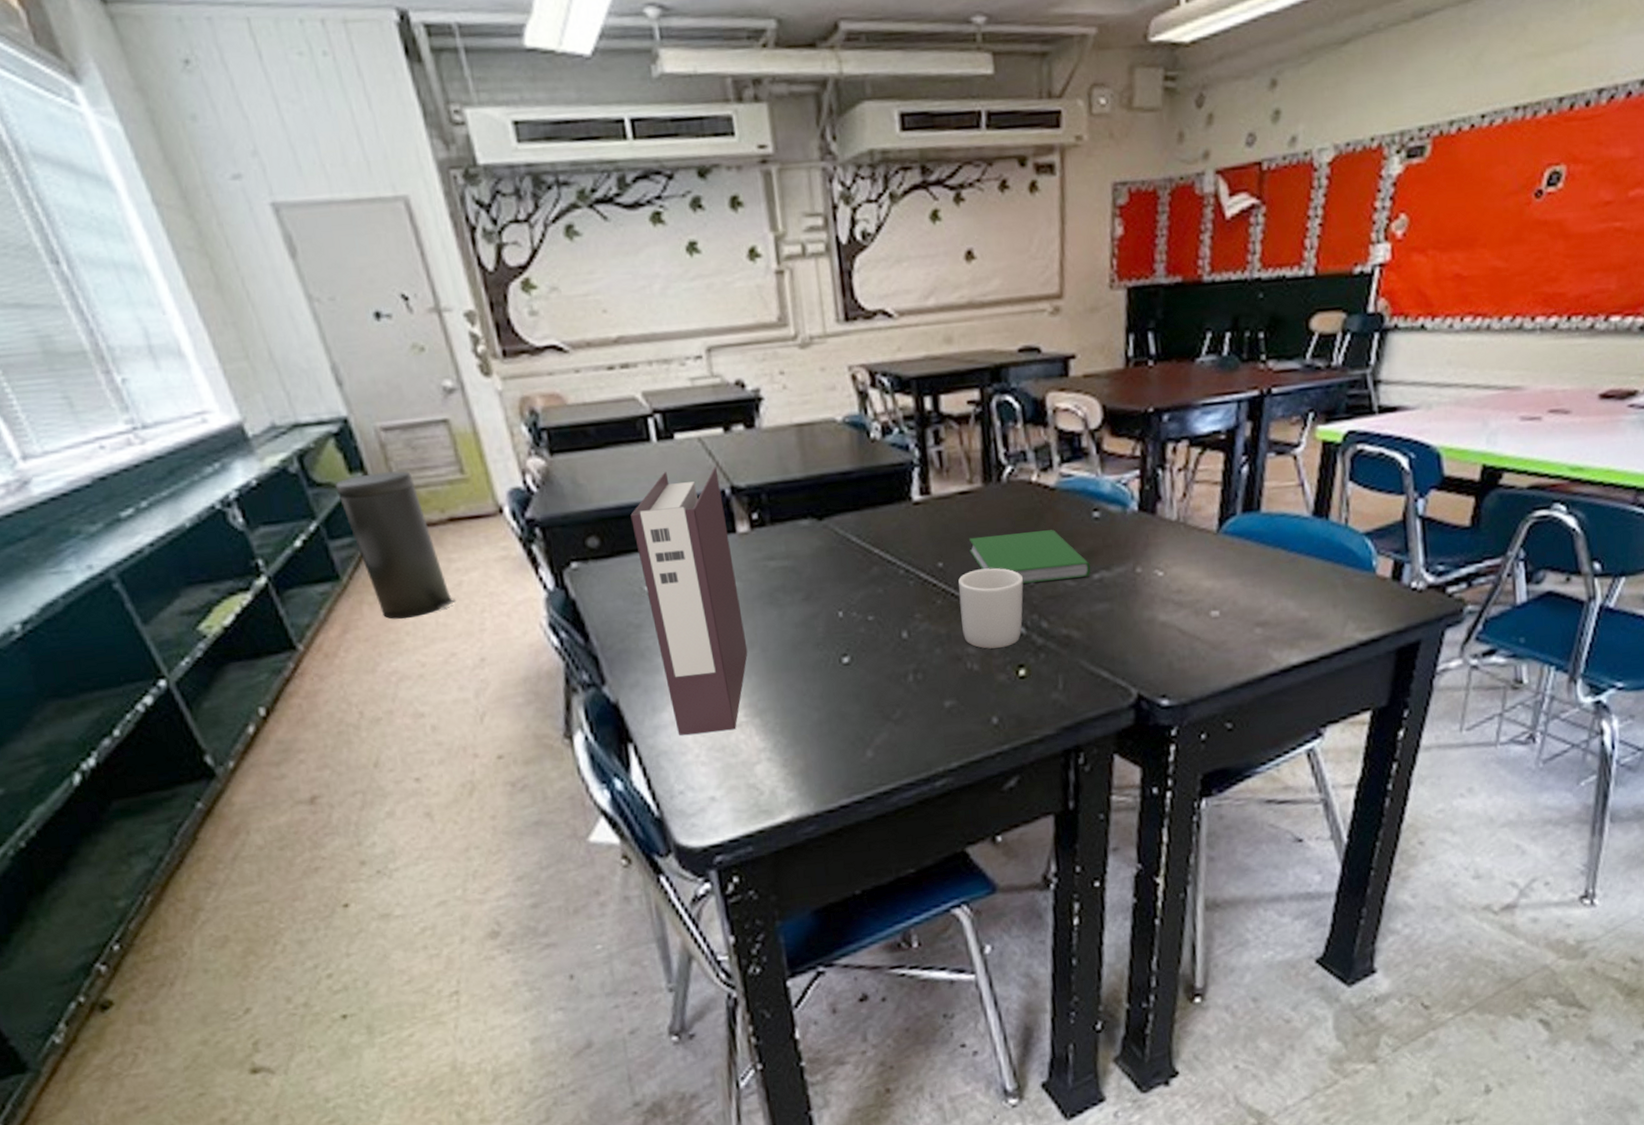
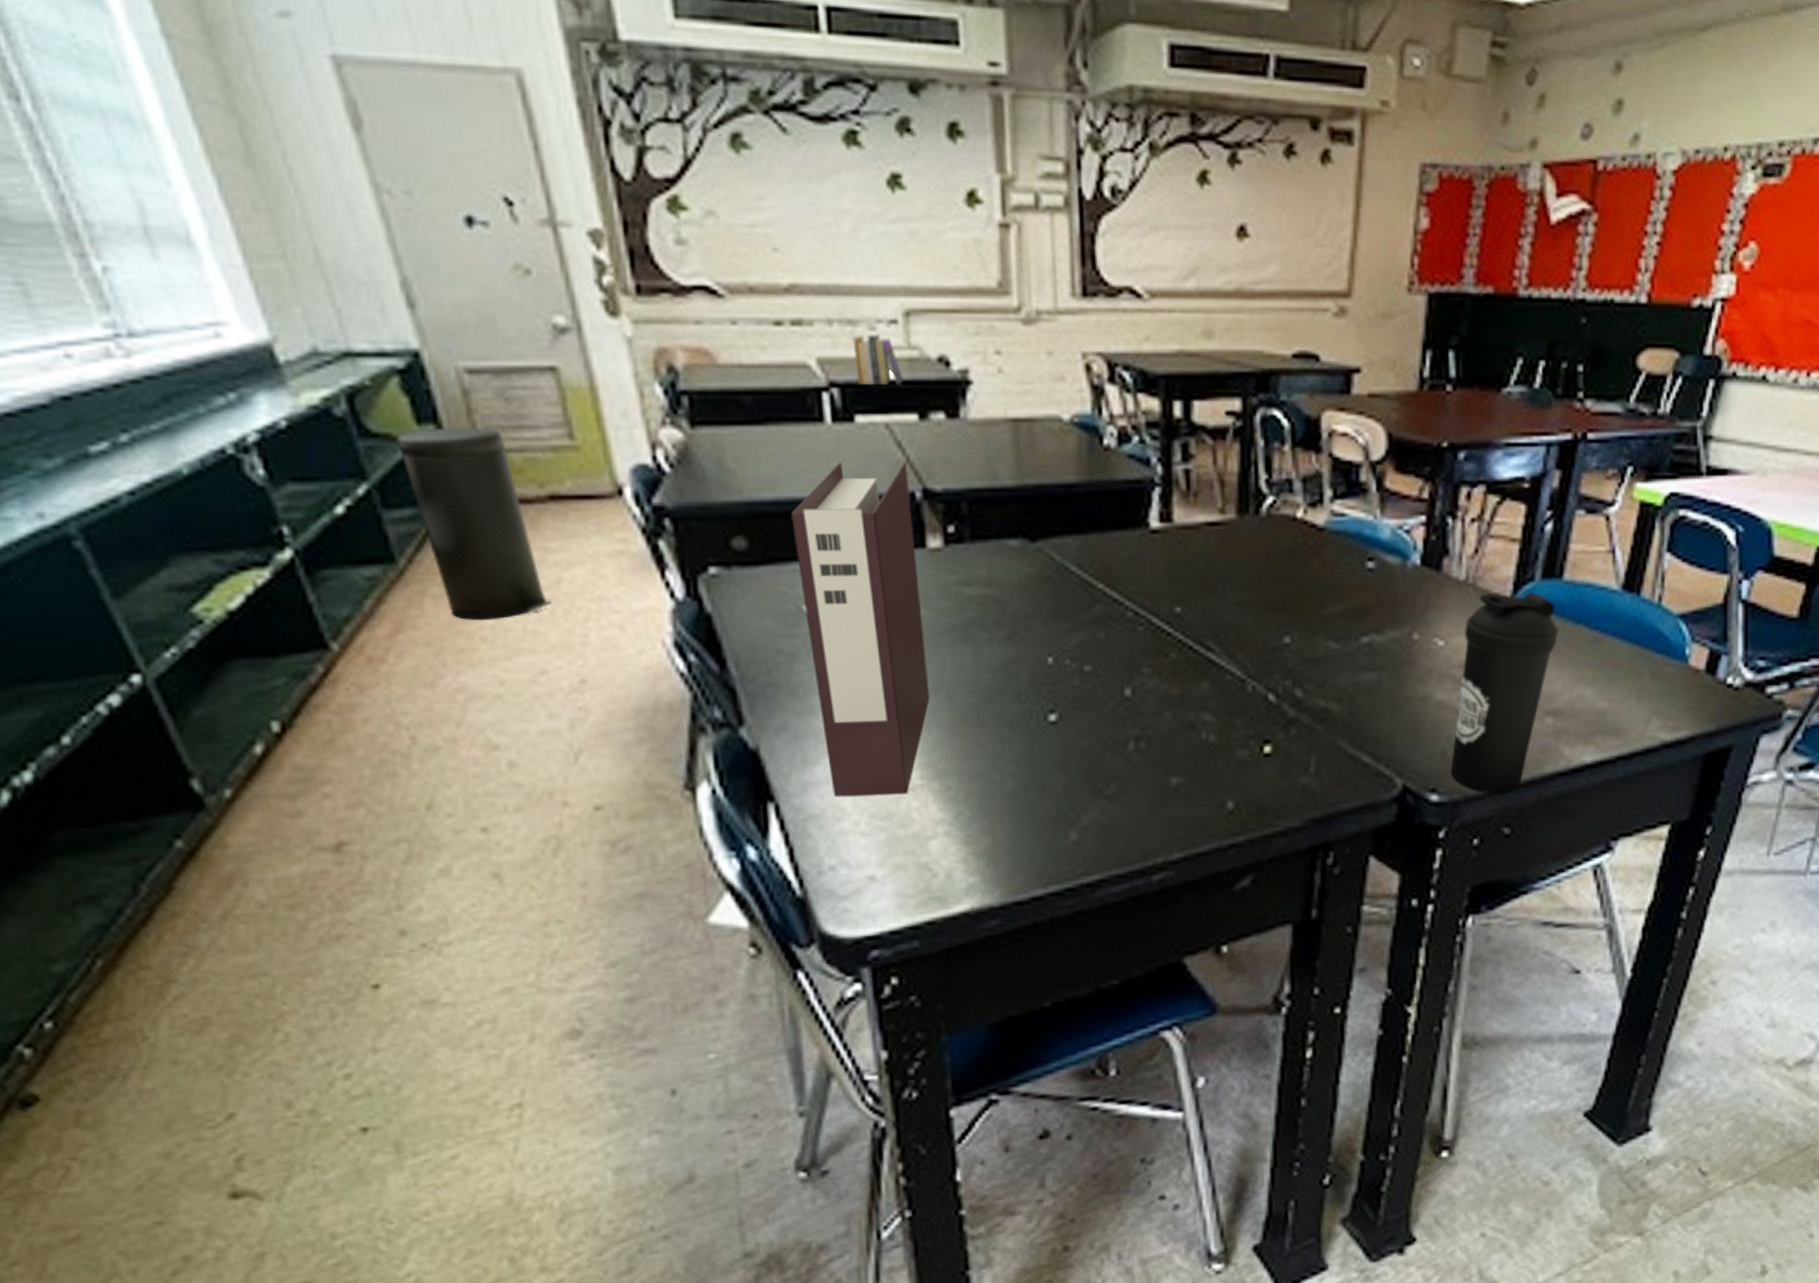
books: none [668,368,710,409] -> present [852,333,903,385]
mug: present [958,567,1024,649] -> none [1197,619,1278,717]
hardcover book: present [969,529,1091,584] -> none [1215,579,1359,643]
water bottle: none [1176,525,1261,695] -> present [1450,592,1559,793]

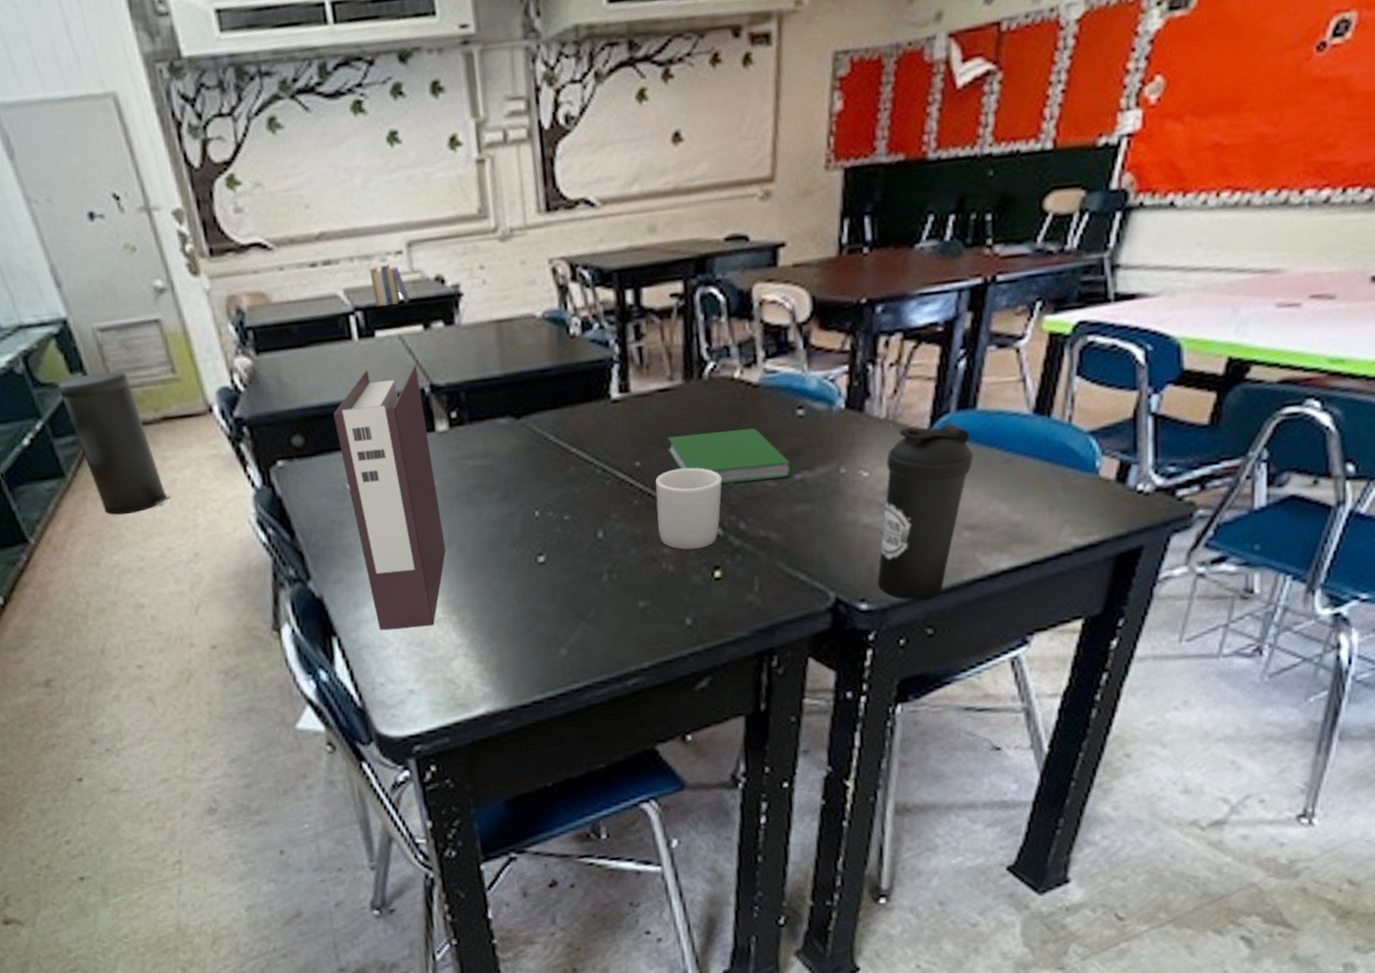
mug: none [1197,619,1278,717] -> present [655,467,723,550]
hardcover book: none [1215,579,1359,643] -> present [668,428,793,485]

